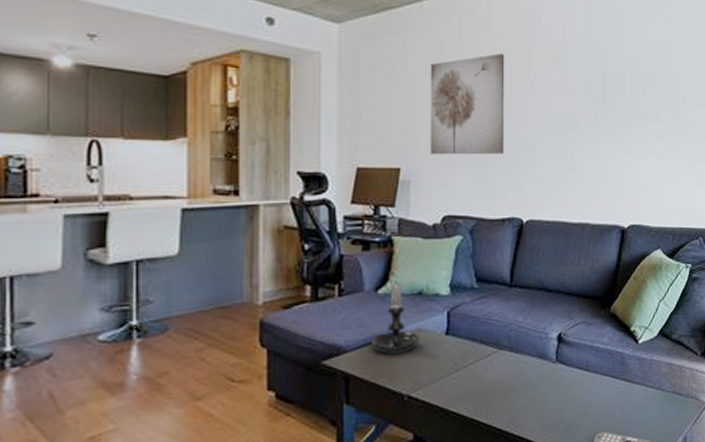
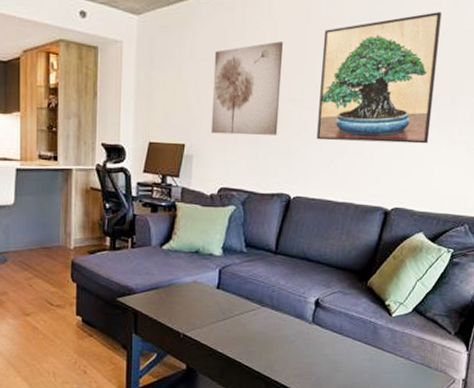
candle holder: present [370,280,420,354] -> none [155,239,196,299]
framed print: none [546,26,658,157] -> present [317,12,442,144]

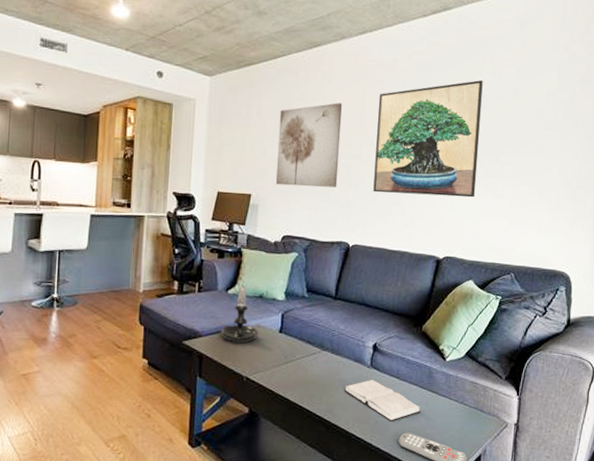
candle holder: none [155,239,196,299] -> present [220,284,259,343]
hardback book: none [285,336,365,378] -> present [344,380,421,422]

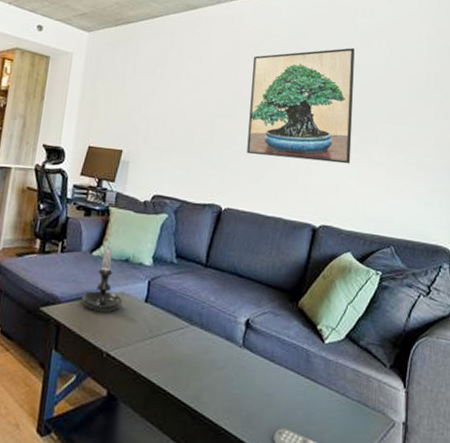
wall art: present [275,103,343,188] -> none [147,63,218,147]
hardback book: present [344,380,421,422] -> none [213,362,298,415]

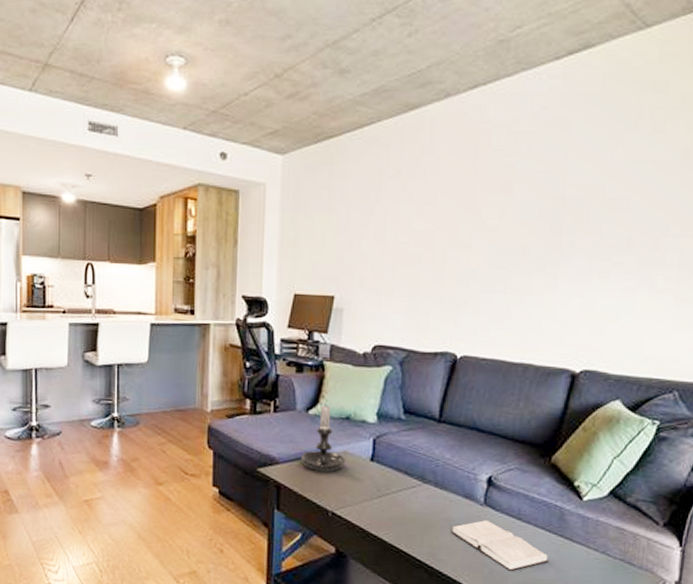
hardback book: none [213,362,298,415] -> present [451,520,549,572]
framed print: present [247,48,355,164] -> none [487,139,639,295]

